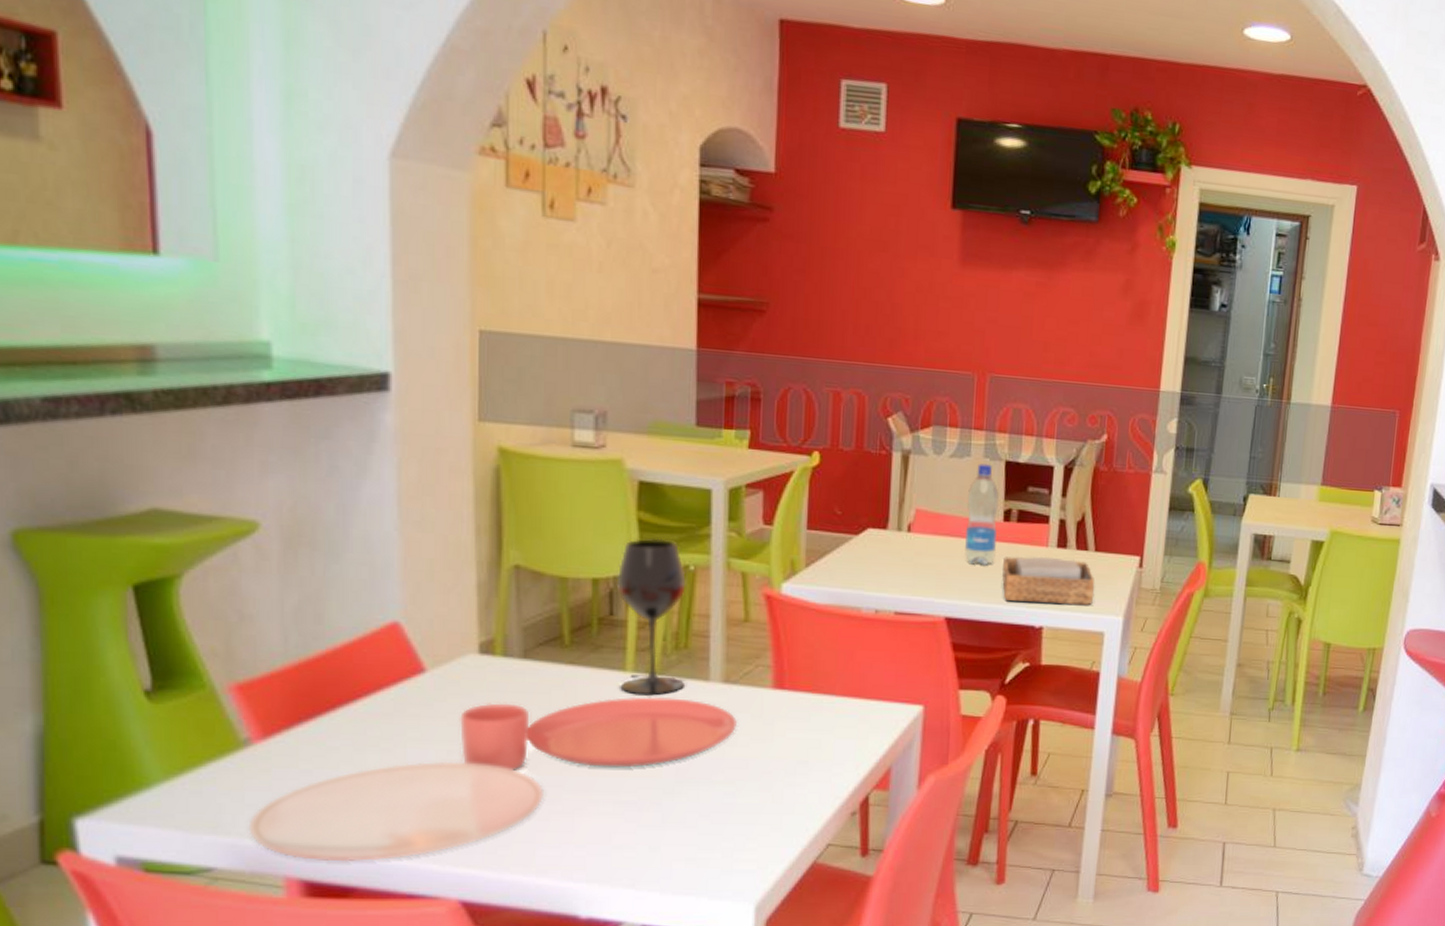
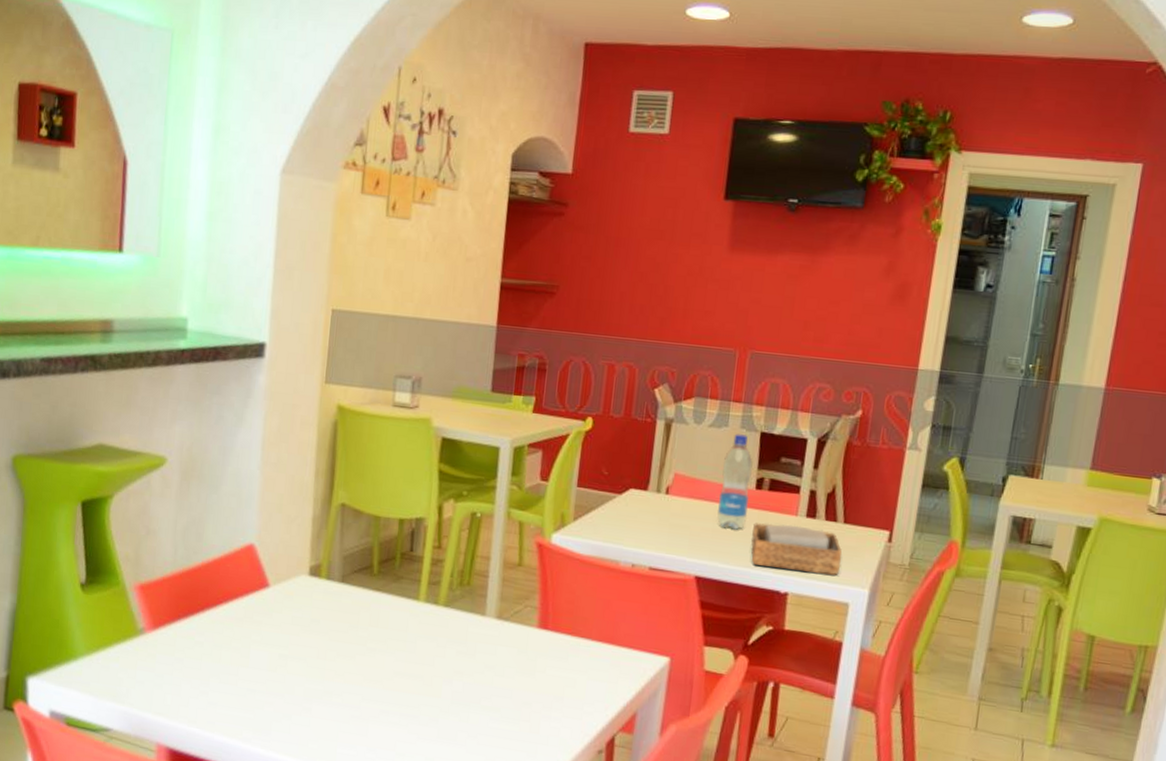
plate: present [248,760,545,862] -> none [136,661,348,740]
cup: present [460,703,532,770] -> none [289,617,343,677]
plate: present [526,696,737,768] -> none [338,623,505,686]
wineglass: present [616,538,686,697] -> none [413,487,474,625]

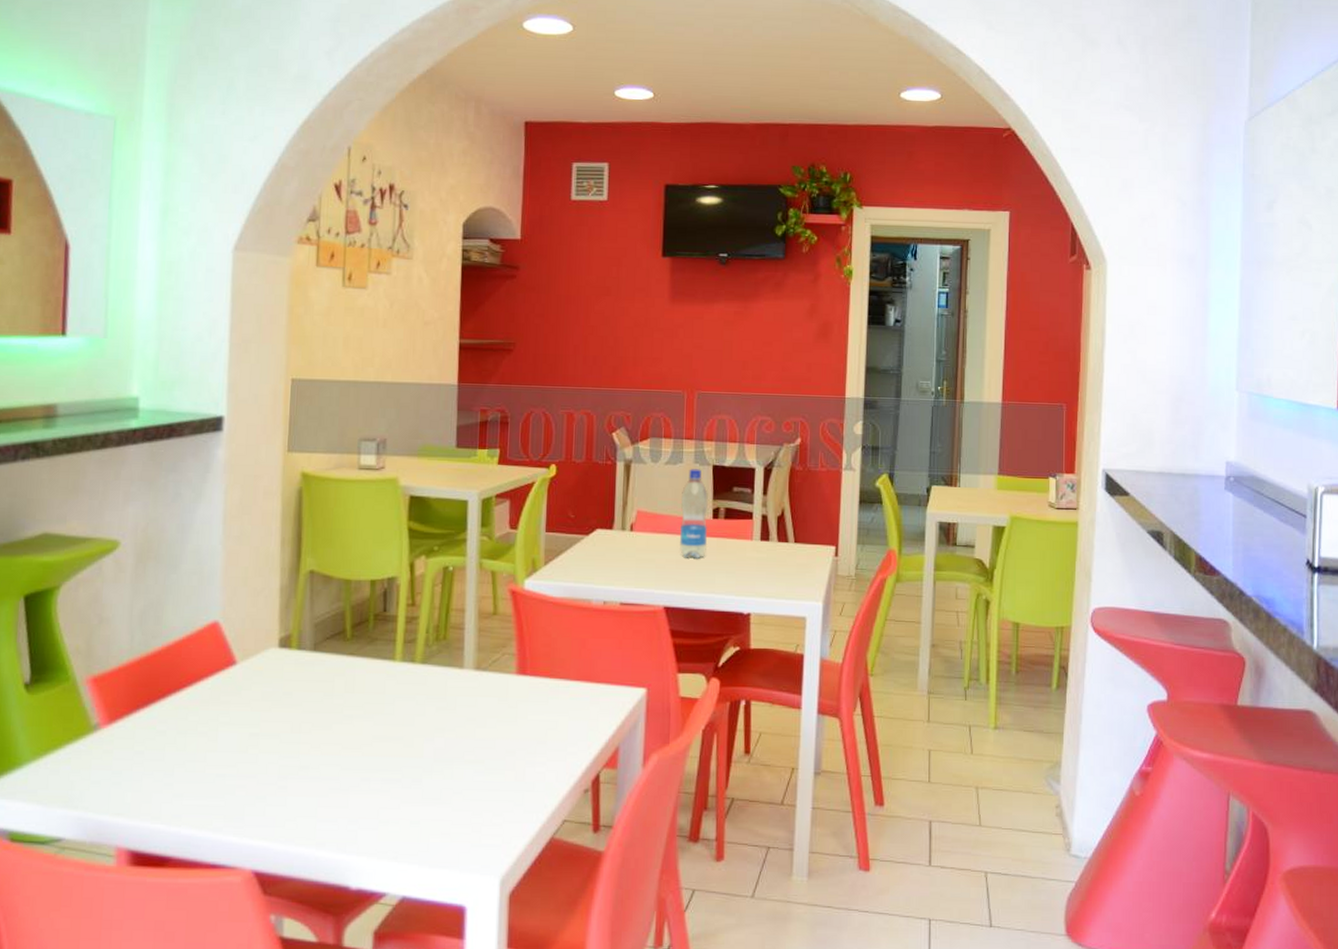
napkin holder: present [751,523,843,576] -> none [713,549,796,593]

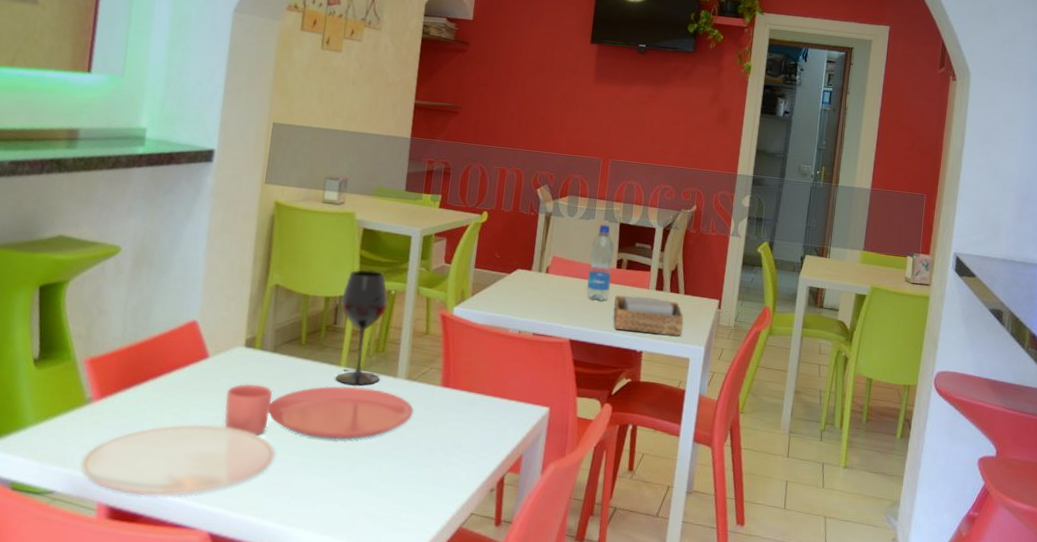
plate: none [91,742,326,834] -> present [80,424,276,496]
cup: none [260,690,318,751] -> present [224,383,273,435]
plate: none [313,683,486,748] -> present [268,386,413,440]
wineglass: none [389,544,446,684] -> present [335,269,389,387]
napkin holder: none [713,549,796,593] -> present [613,295,684,337]

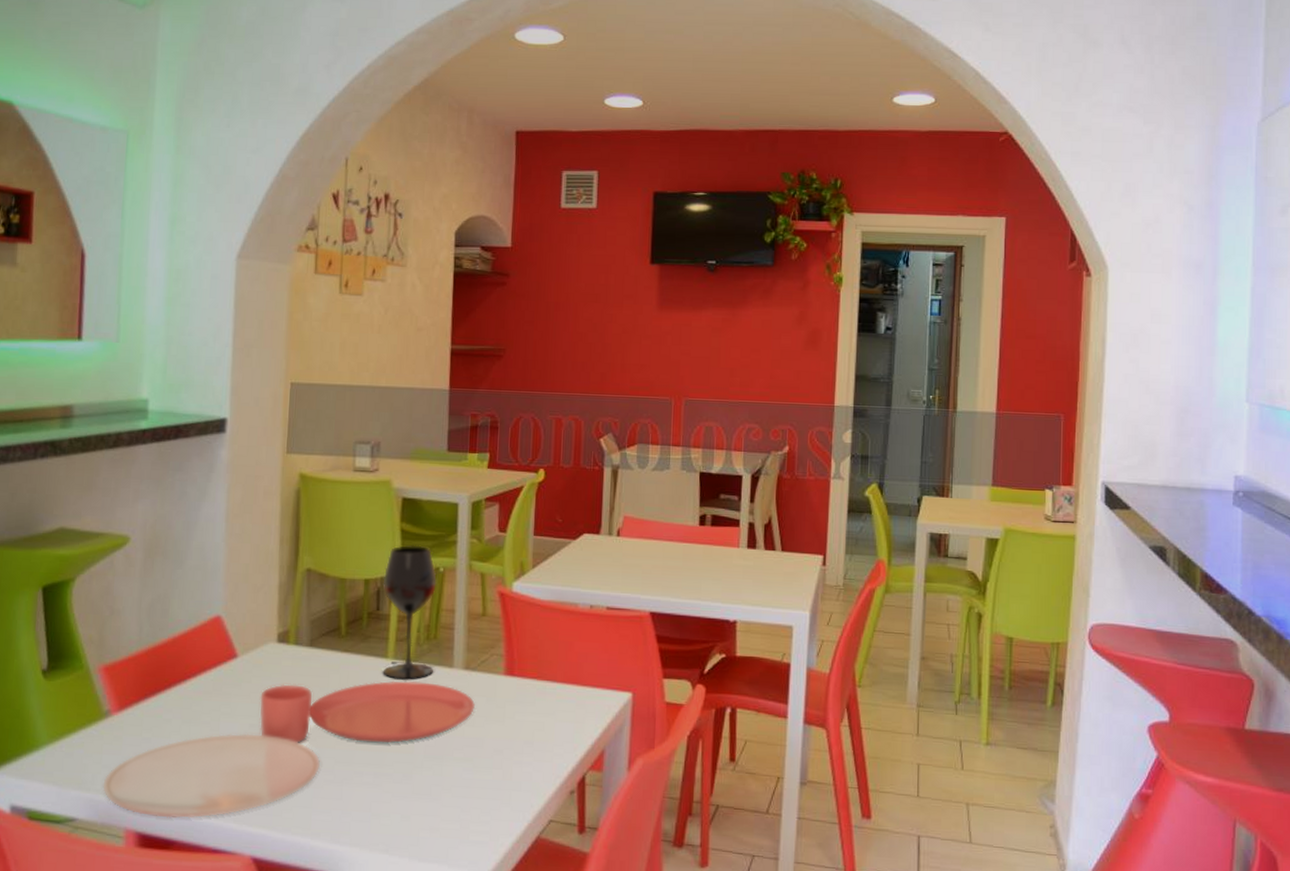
bottle: present [587,224,614,301] -> none [666,475,695,565]
napkin holder: present [613,295,684,337] -> none [699,556,783,602]

